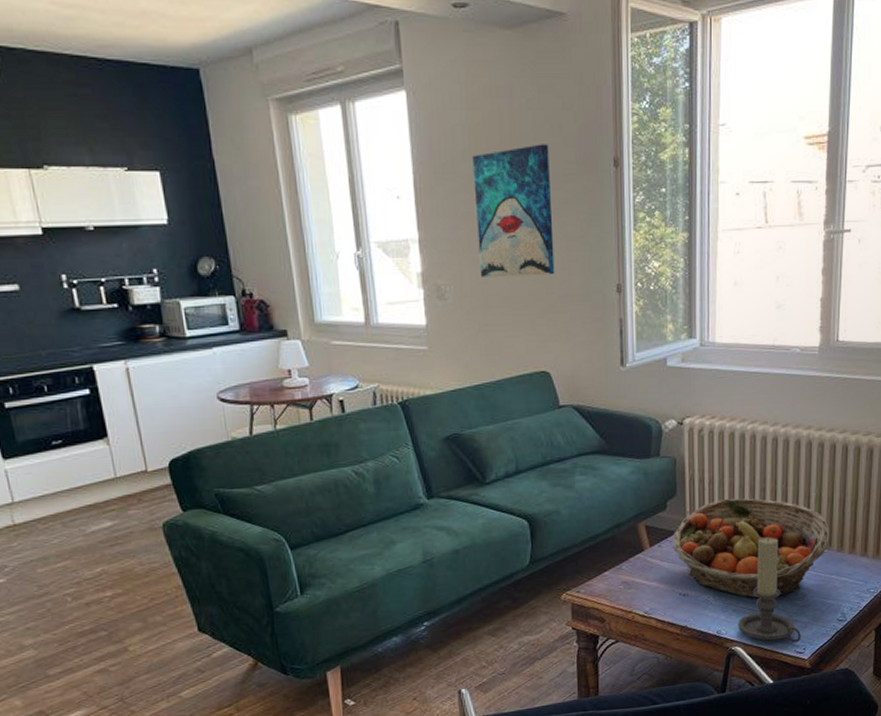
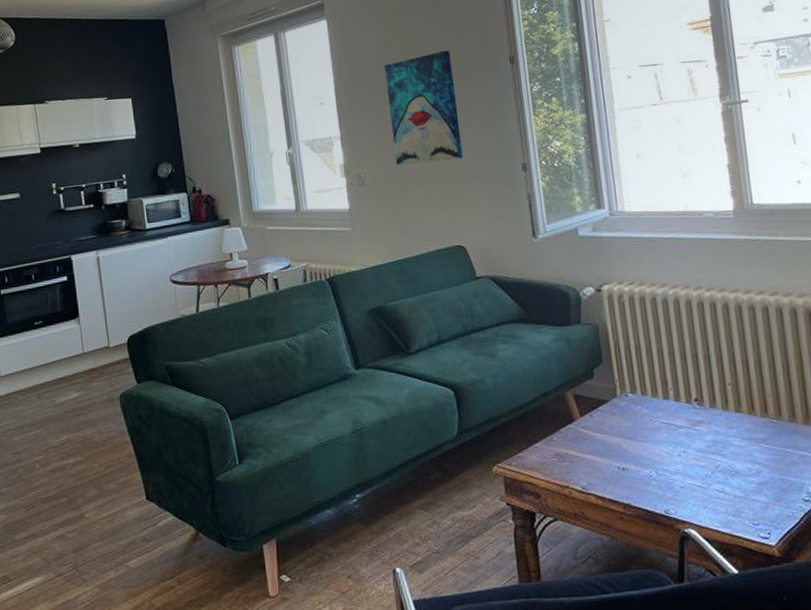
fruit basket: present [672,498,830,599] -> none [603,365,778,474]
candle holder: present [738,537,801,642] -> none [687,406,763,525]

